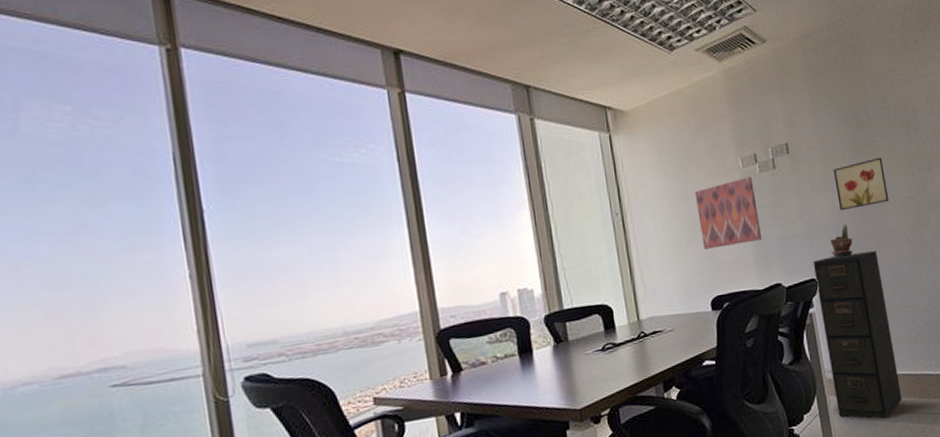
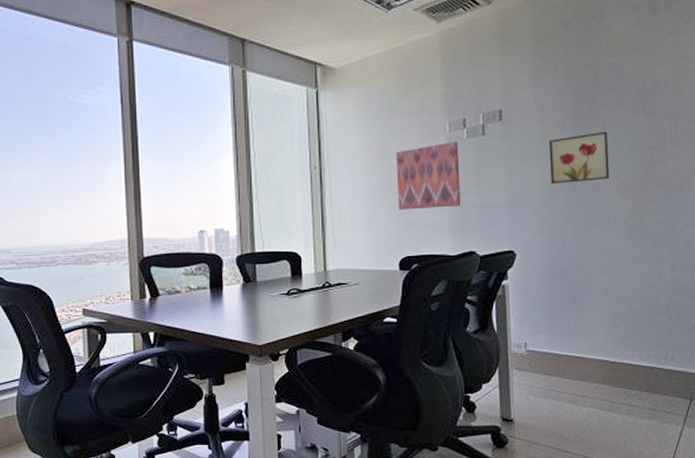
filing cabinet: present [813,251,902,420] -> none [513,229,595,402]
potted plant: present [830,224,853,257] -> none [534,198,561,231]

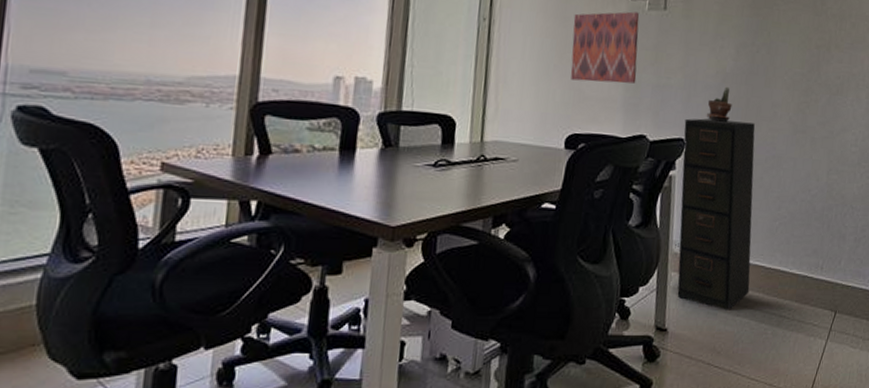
filing cabinet: none [513,229,595,402] -> present [677,118,755,311]
potted plant: none [534,198,561,231] -> present [706,86,732,122]
wall art: present [548,131,610,185] -> none [725,23,781,74]

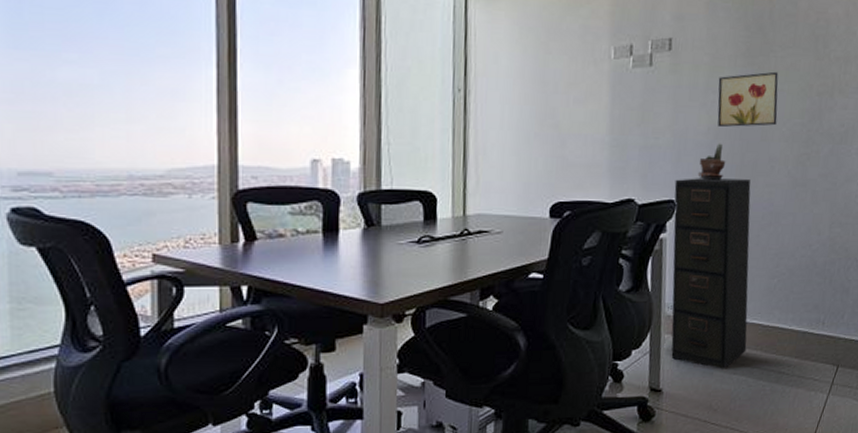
wall art: present [571,11,640,84] -> none [552,70,623,148]
wall art: none [725,23,781,74] -> present [717,71,779,128]

